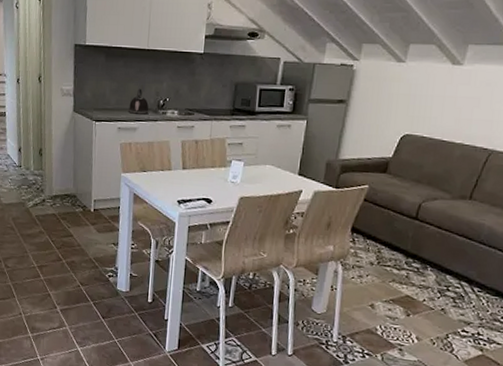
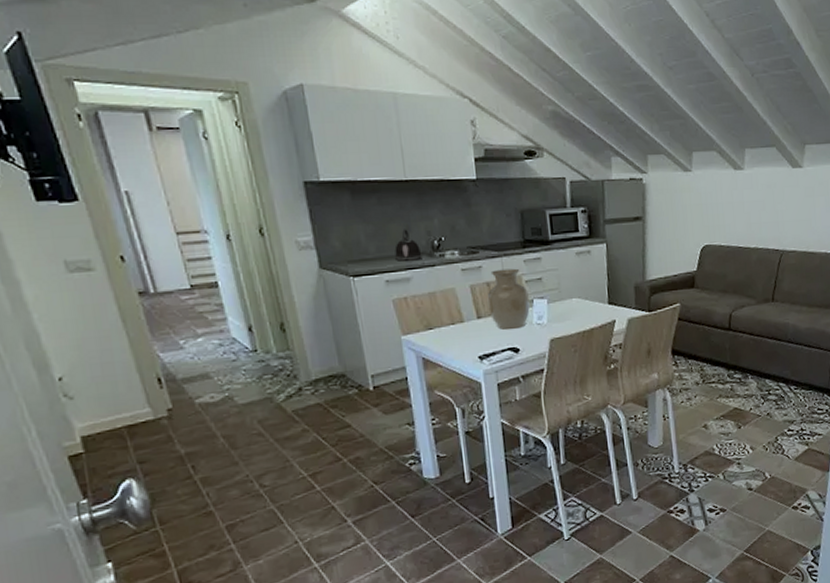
vase: none [193,131,229,184] -> present [487,268,530,331]

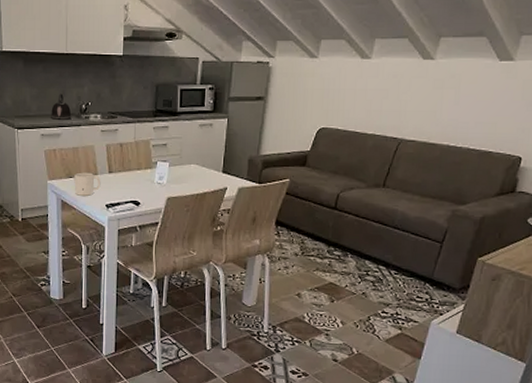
mug: none [435,320,470,350] -> present [74,172,101,196]
vase: present [487,268,530,331] -> none [119,133,154,186]

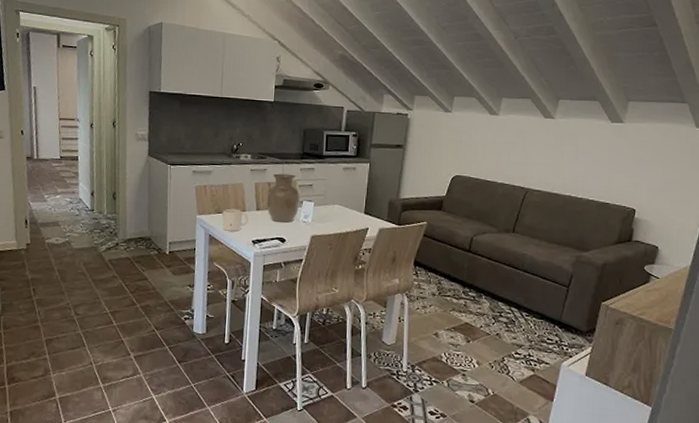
kettle: present [51,93,72,121] -> none [203,134,223,159]
vase: none [119,133,154,186] -> present [266,173,300,223]

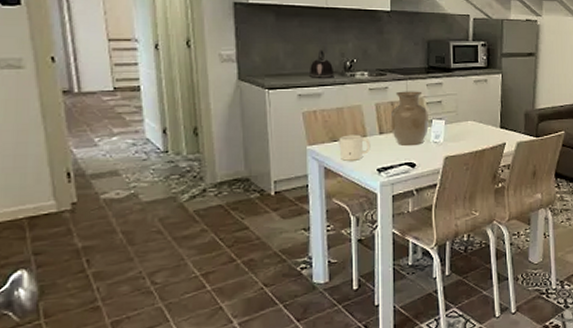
kettle: none [203,134,223,159] -> present [310,50,335,79]

